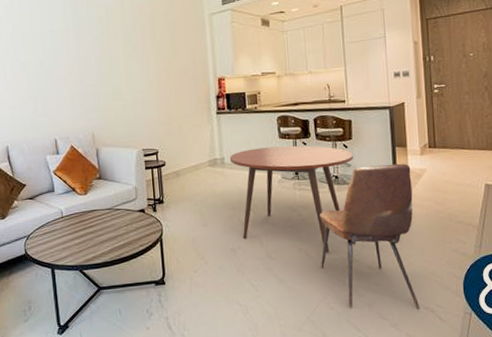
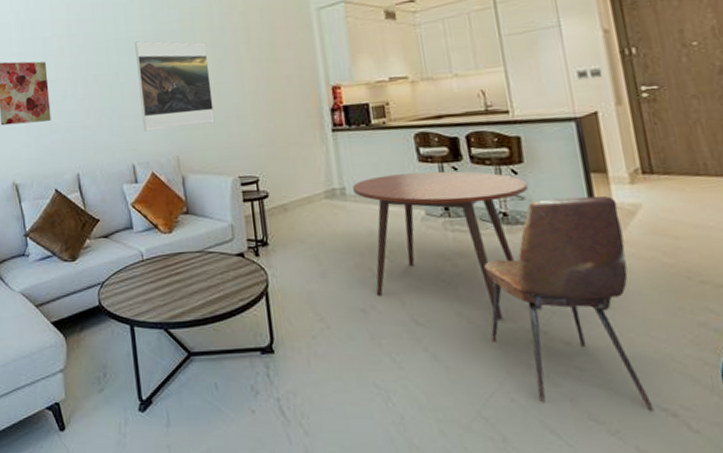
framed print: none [58,34,125,112] -> present [135,41,215,132]

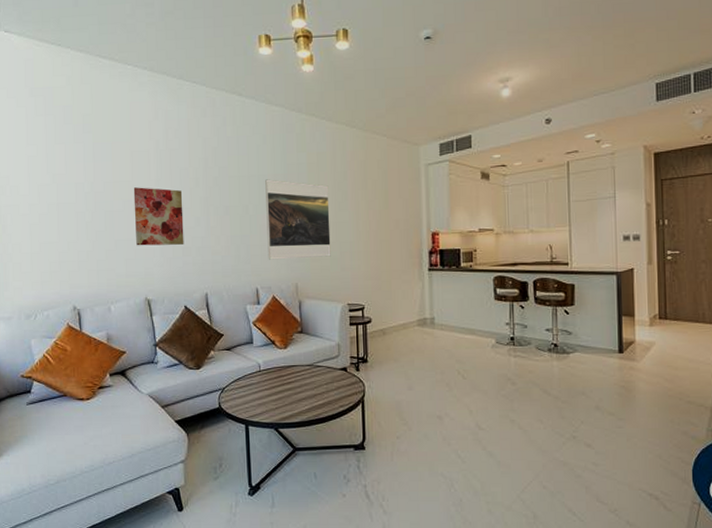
dining table: present [352,171,529,320] -> none [440,308,576,427]
dining chair: present [484,195,655,412] -> none [535,334,643,496]

